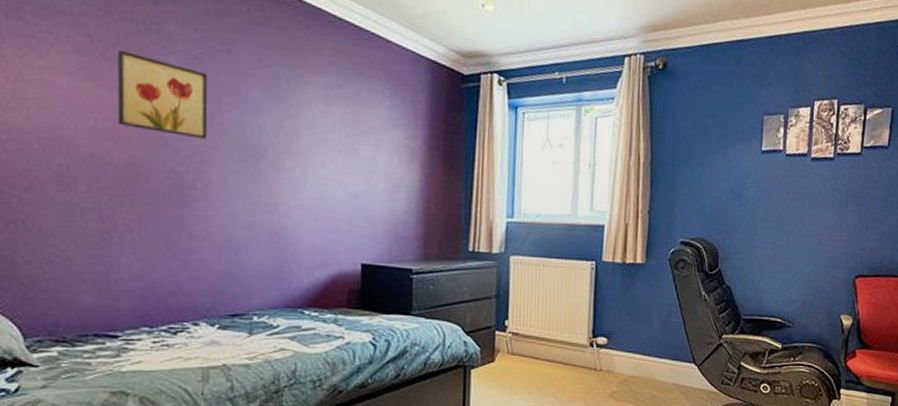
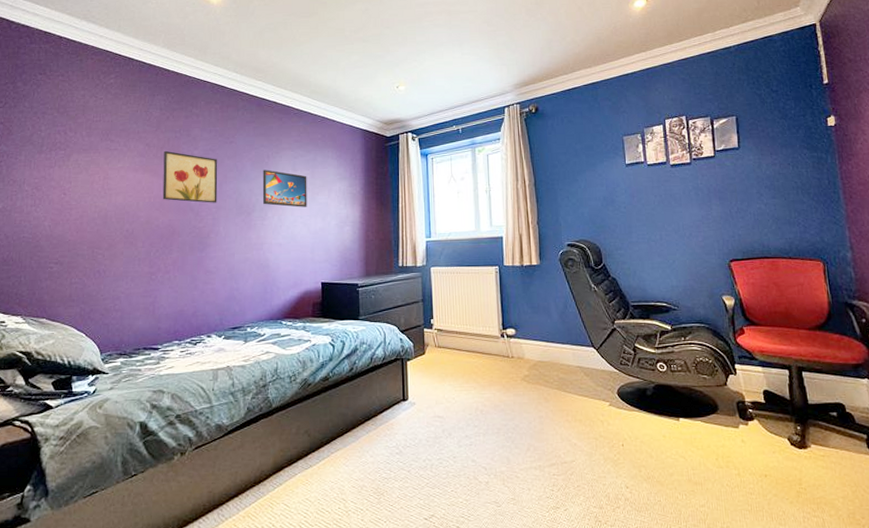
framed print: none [277,99,346,160] -> present [262,170,307,207]

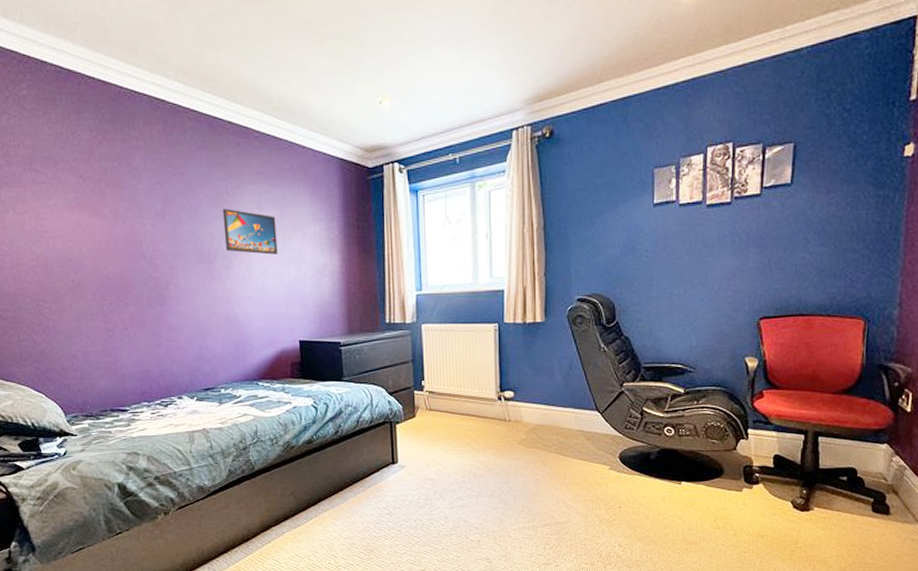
wall art: present [162,150,218,203] -> none [102,184,173,249]

